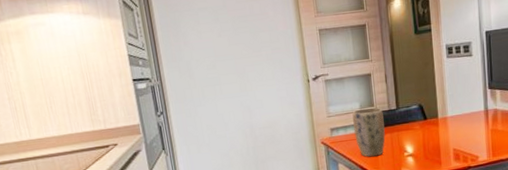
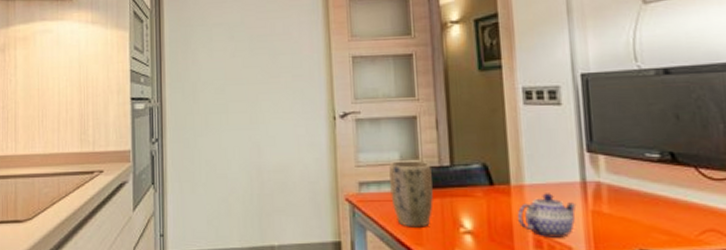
teapot: none [443,121,482,152] -> present [517,193,577,238]

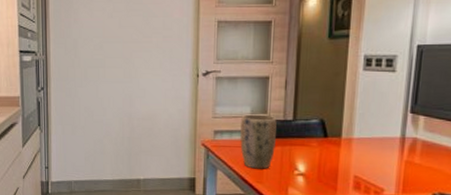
teapot: present [517,193,577,238] -> none [343,145,394,181]

